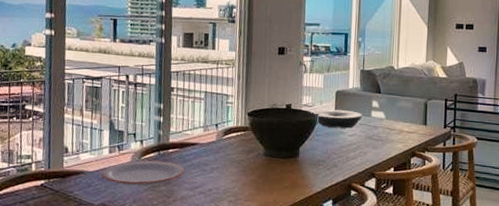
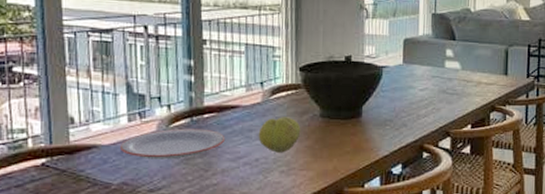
fruit: none [212,154,248,185] -> present [258,117,301,153]
plate: present [311,109,362,129] -> none [375,60,435,82]

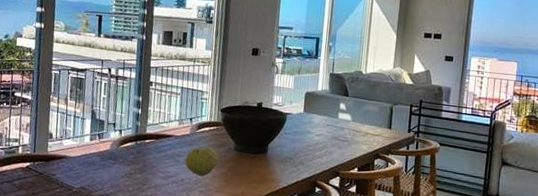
plate: present [119,128,226,160] -> none [82,149,160,173]

